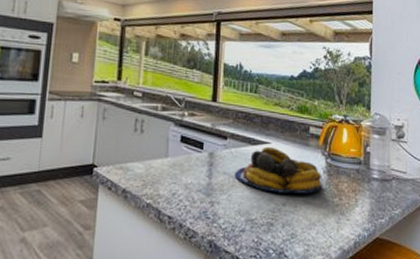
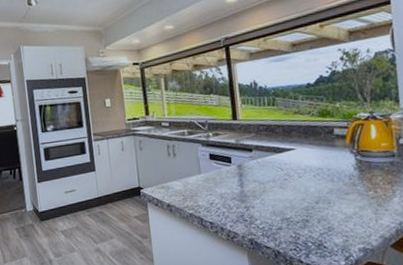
fruit bowl: present [234,146,322,194] -> none [264,152,355,193]

